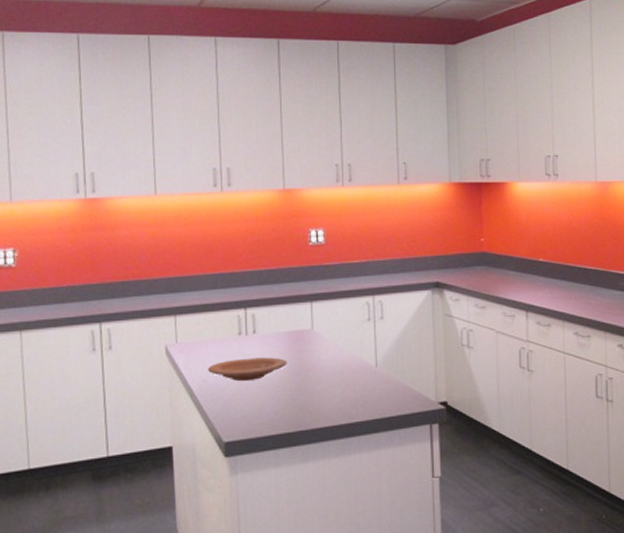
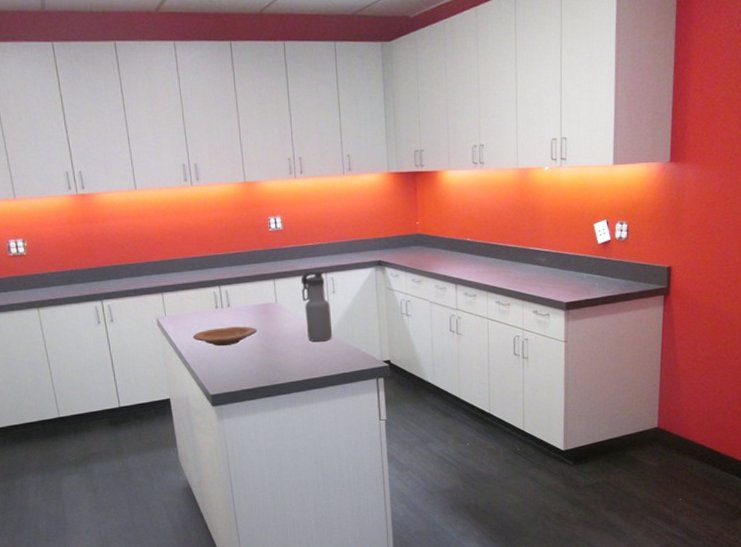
water bottle: none [343,292,379,377] -> present [300,270,333,341]

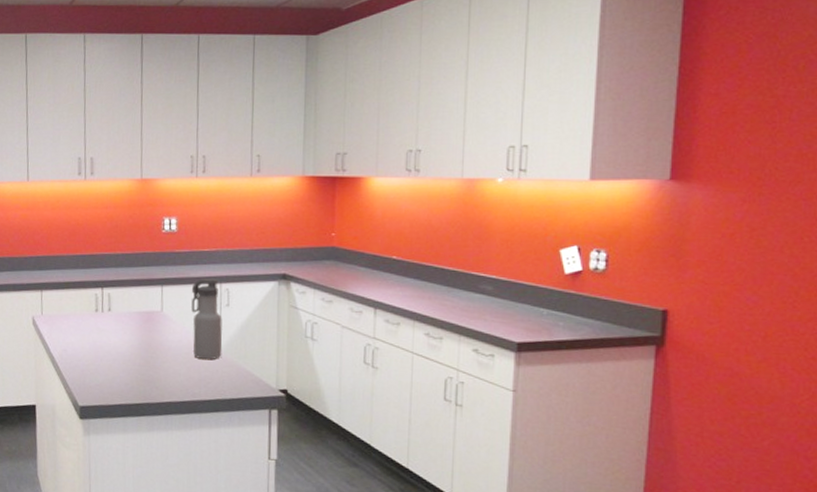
plate: present [192,326,257,347] -> none [67,333,138,354]

